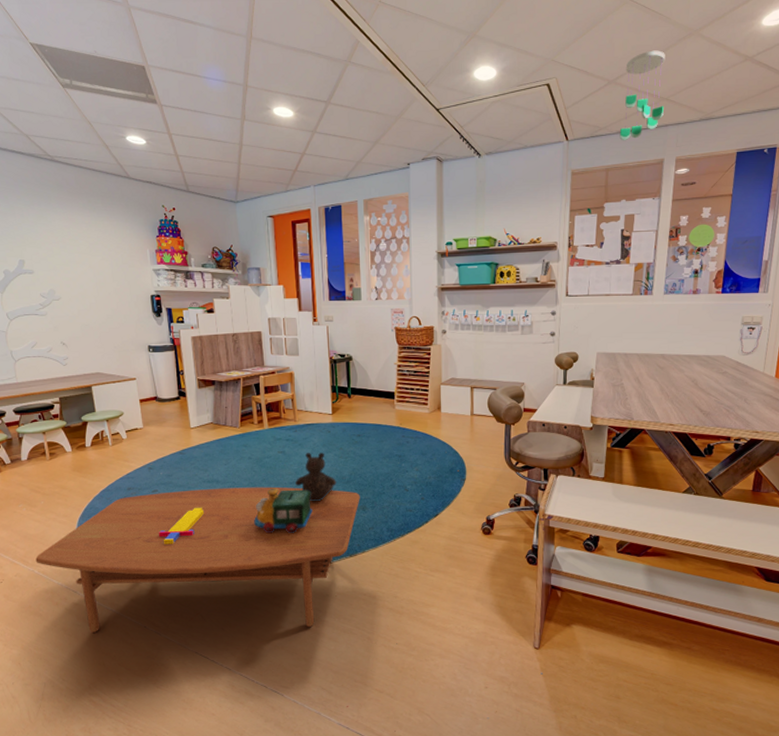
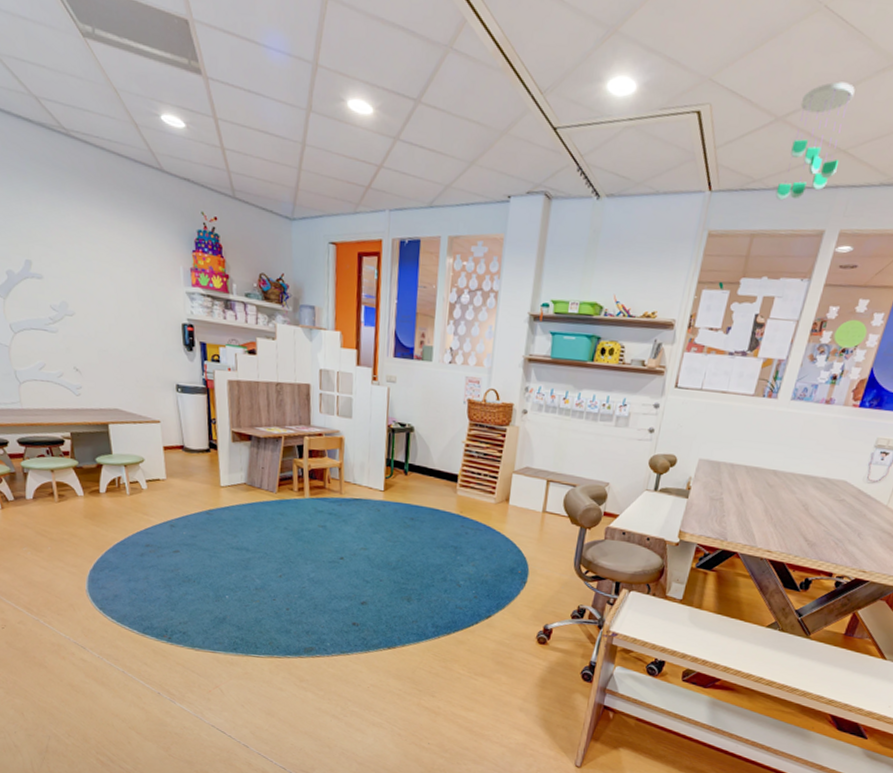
coffee table: present [35,486,360,633] -> none [41,553,406,716]
toy sword: present [158,507,205,544] -> none [177,575,231,611]
toy train: present [254,488,313,534] -> none [285,564,352,616]
stuffed bear: present [295,452,337,501] -> none [335,531,381,585]

